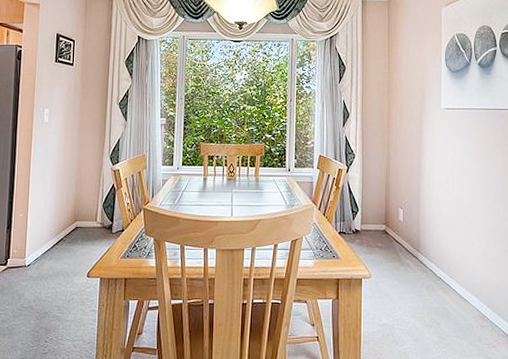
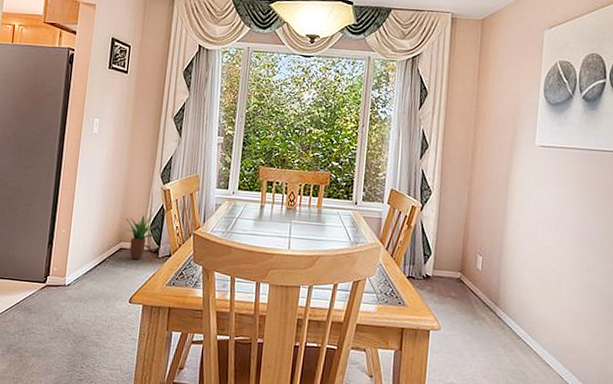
potted plant: none [79,193,112,237] -> present [125,214,159,260]

